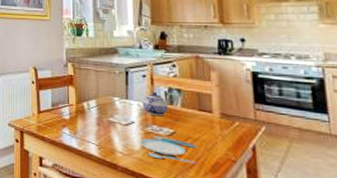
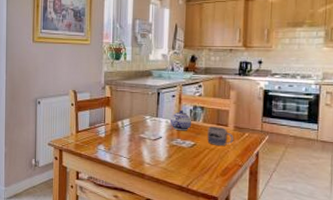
plate: present [141,135,196,165] -> none [166,147,212,170]
mug: none [188,112,222,136] -> present [207,126,234,146]

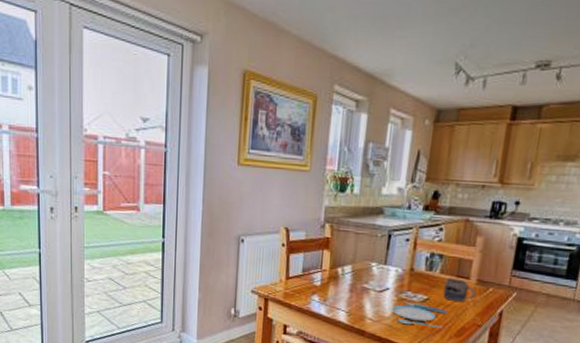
plate: none [166,147,212,170] -> present [392,301,447,329]
teapot: present [171,110,192,131] -> none [401,258,428,283]

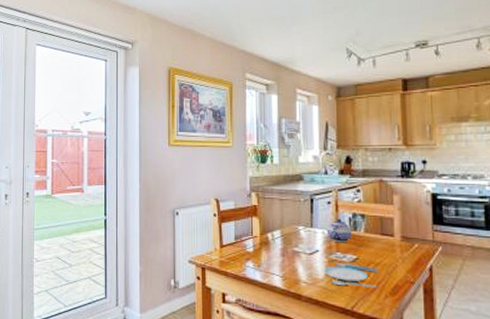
teapot: none [401,258,428,283] -> present [327,219,353,243]
mug: present [443,278,476,302] -> none [371,237,403,259]

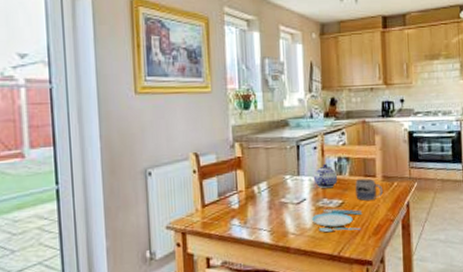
mug: none [371,237,403,259] -> present [355,178,384,201]

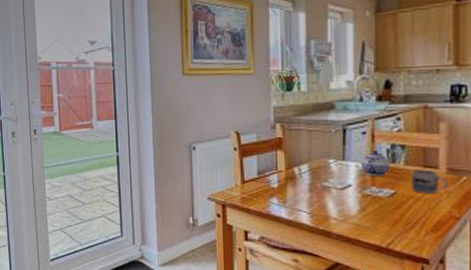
plate: present [312,208,362,233] -> none [358,197,418,225]

